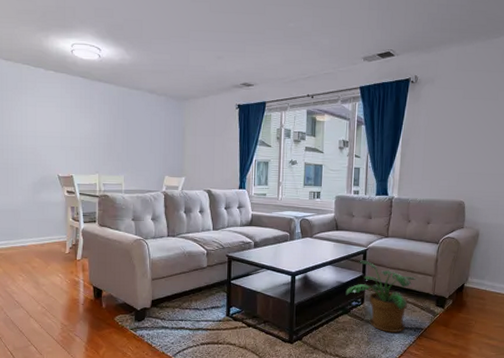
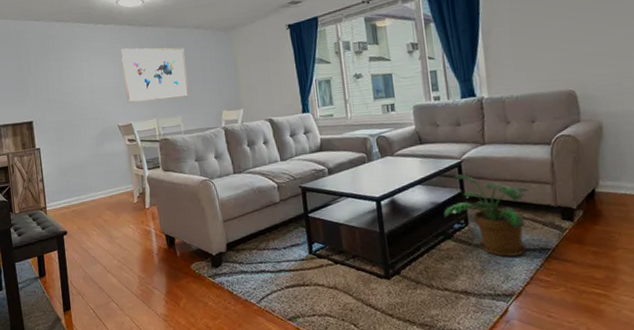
wall art: none [70,100,135,159] -> present [121,47,190,104]

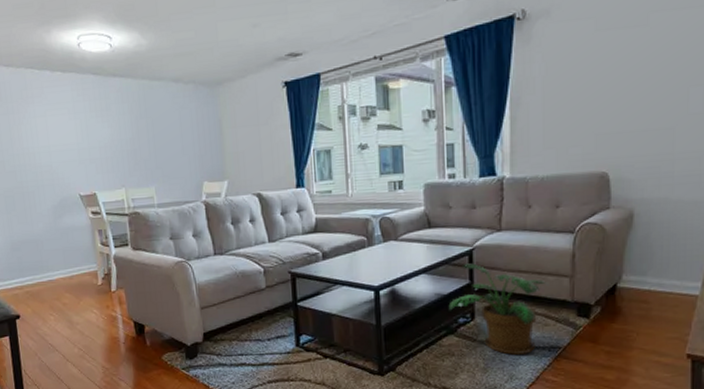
wall art: present [121,47,190,104] -> none [83,102,165,169]

